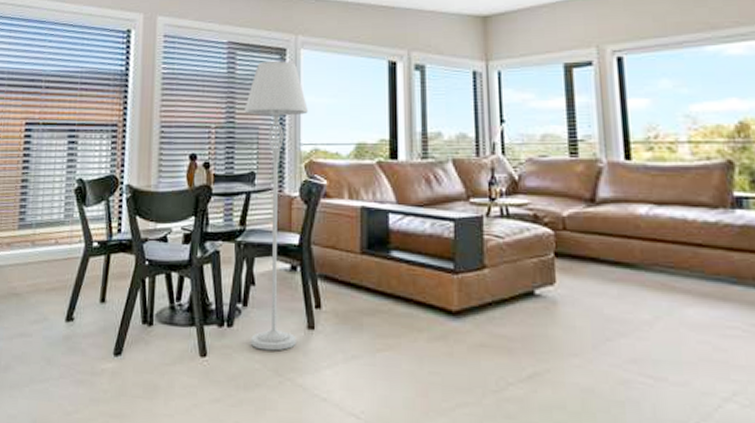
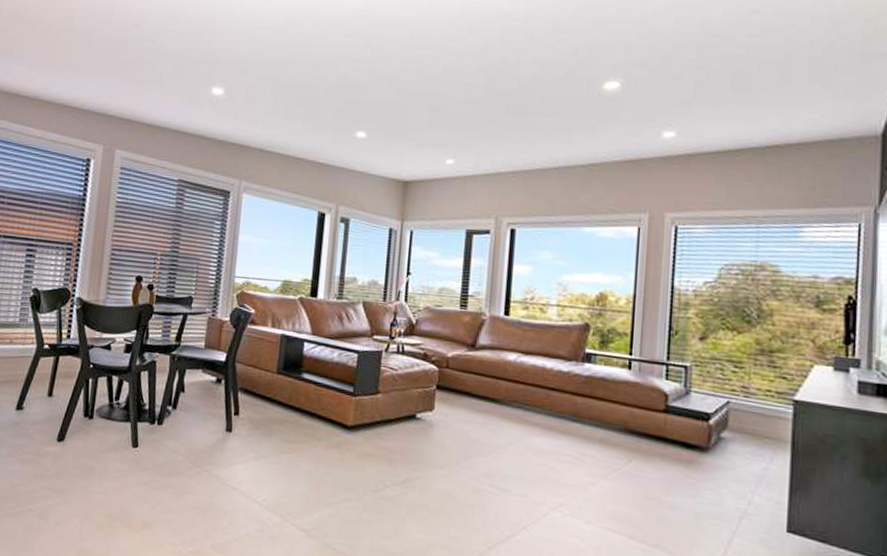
floor lamp: present [244,61,308,351] -> none [177,201,244,447]

